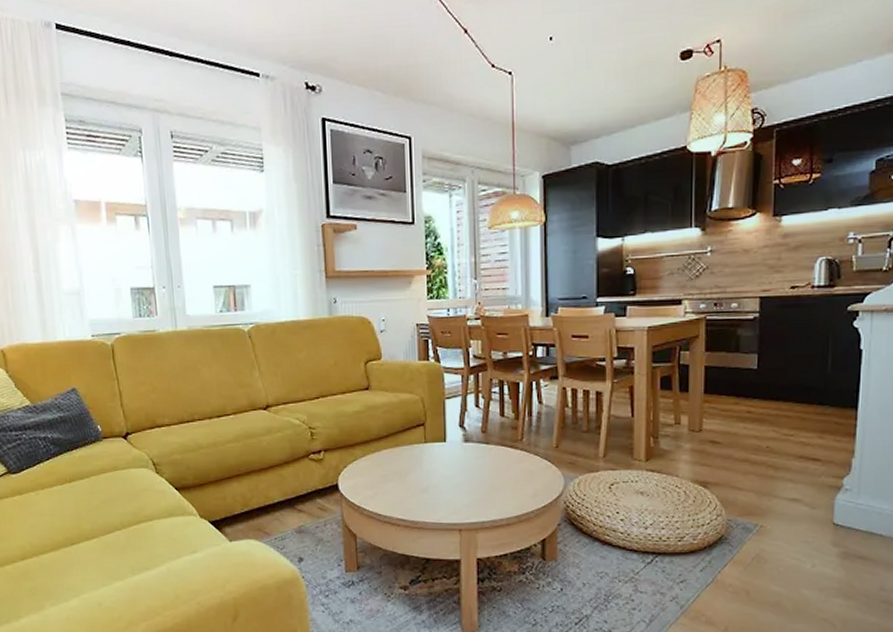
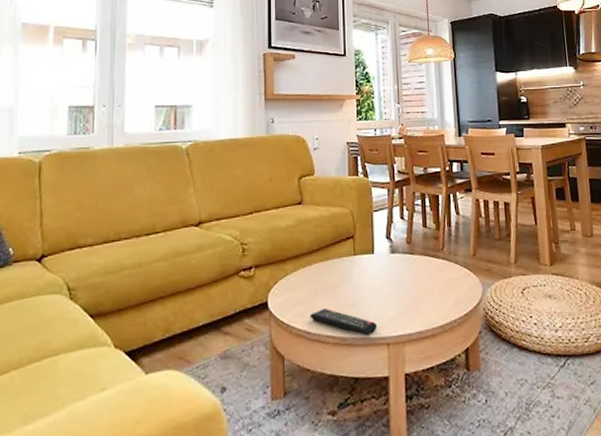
remote control: none [380,492,449,521] -> present [310,307,378,336]

